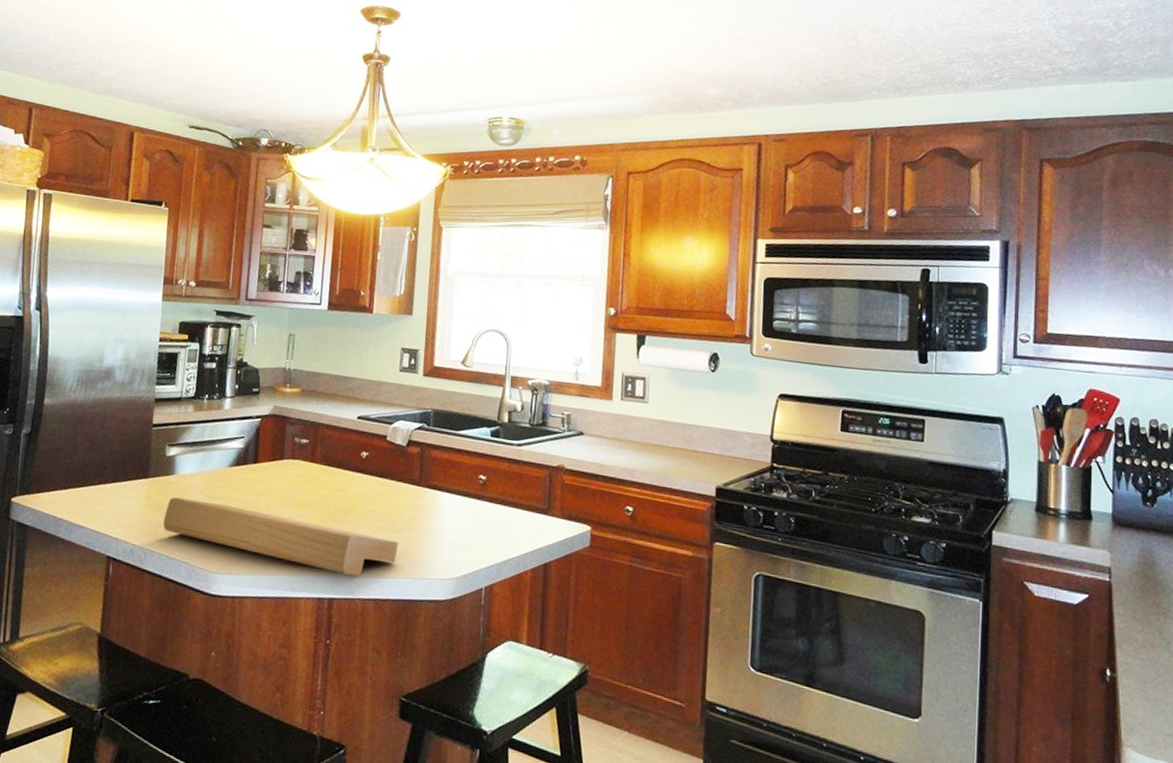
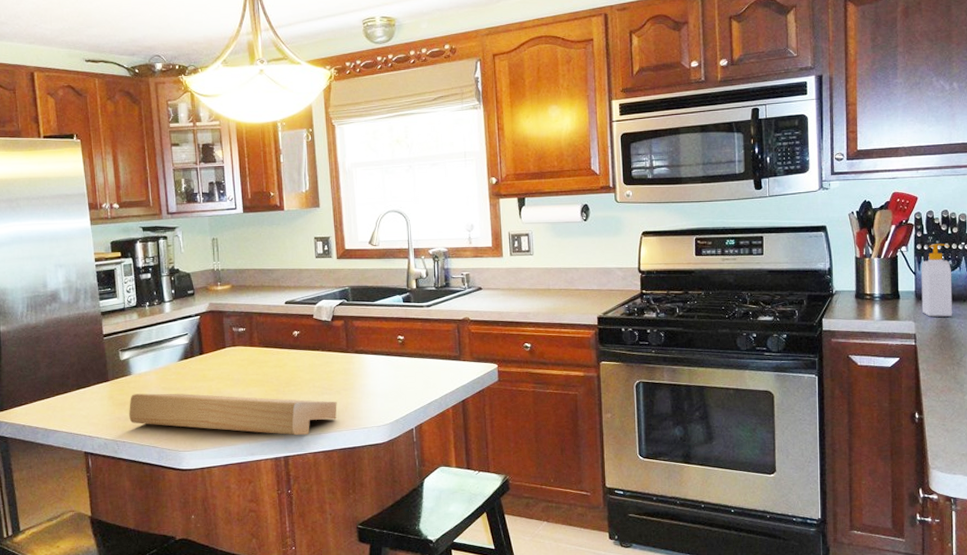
soap bottle: none [1119,458,1160,552] -> present [921,243,953,317]

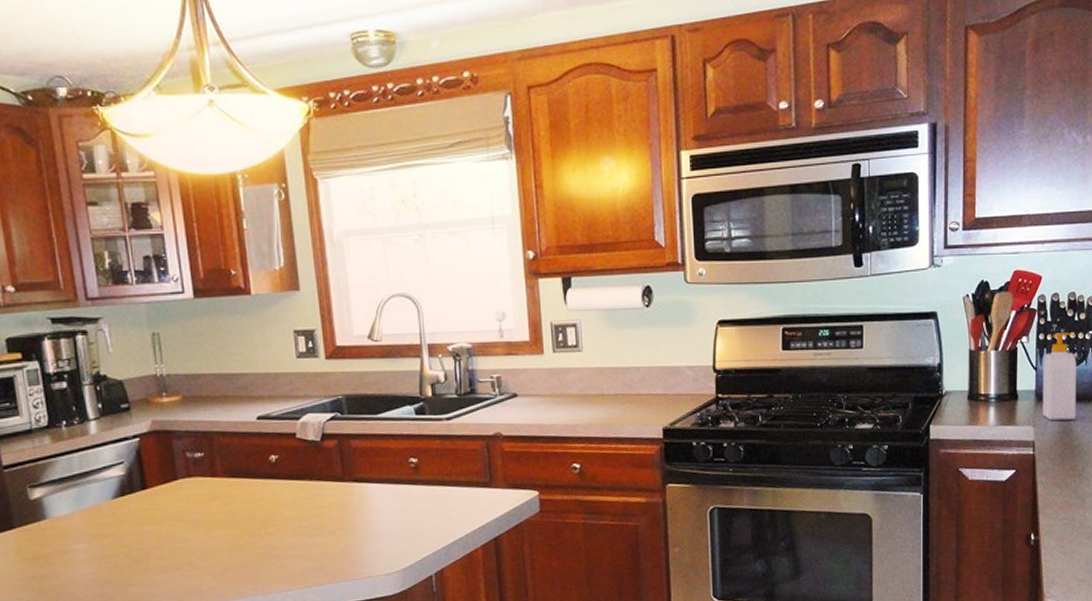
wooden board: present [129,393,337,436] -> none [45,541,332,591]

